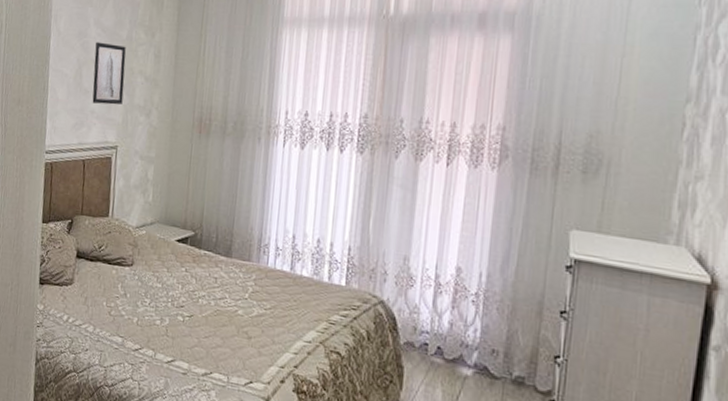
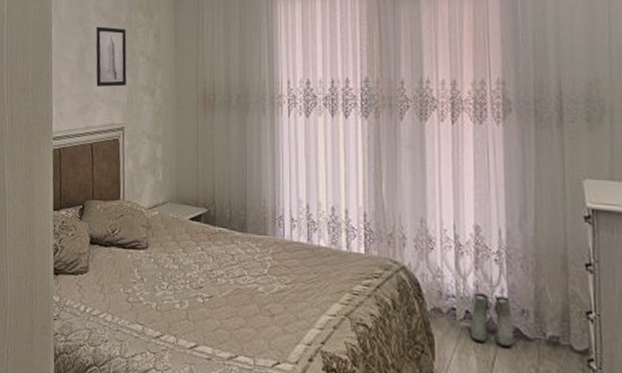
boots: none [440,330,483,383] -> present [471,292,515,347]

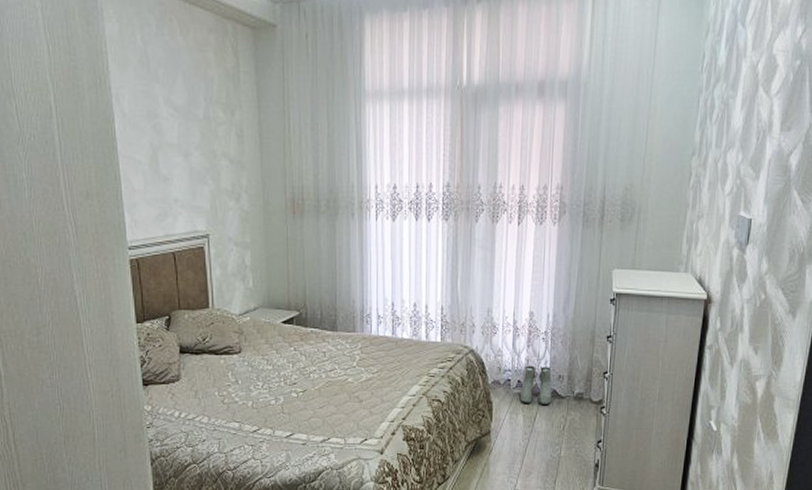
wall art: present [95,26,127,87] -> none [169,123,208,191]

